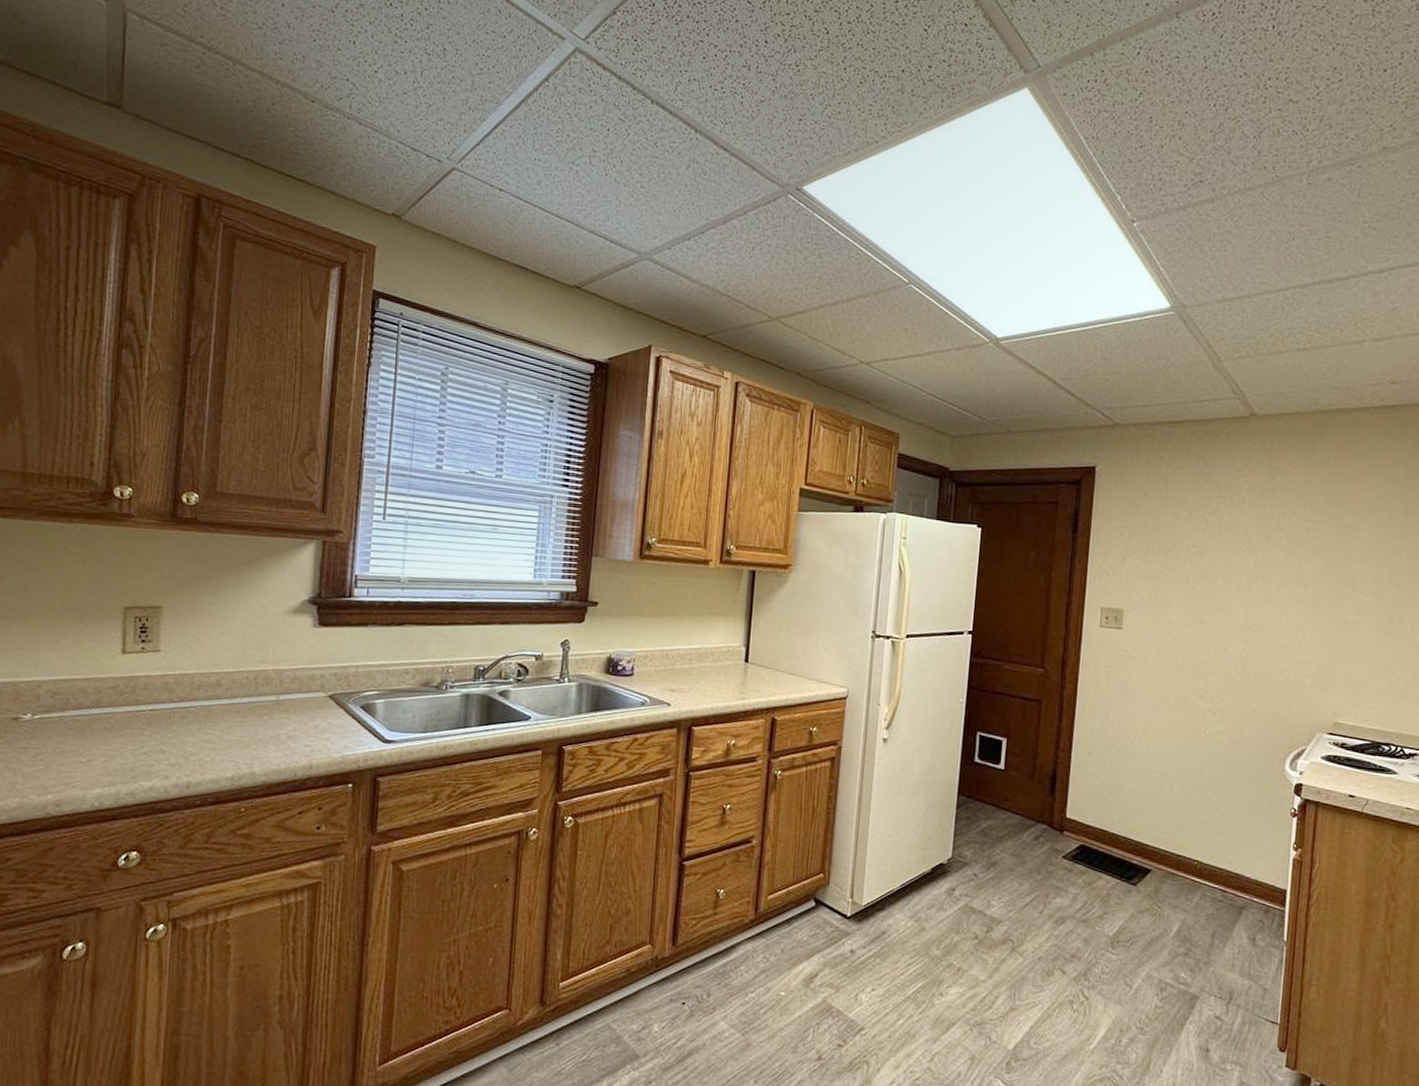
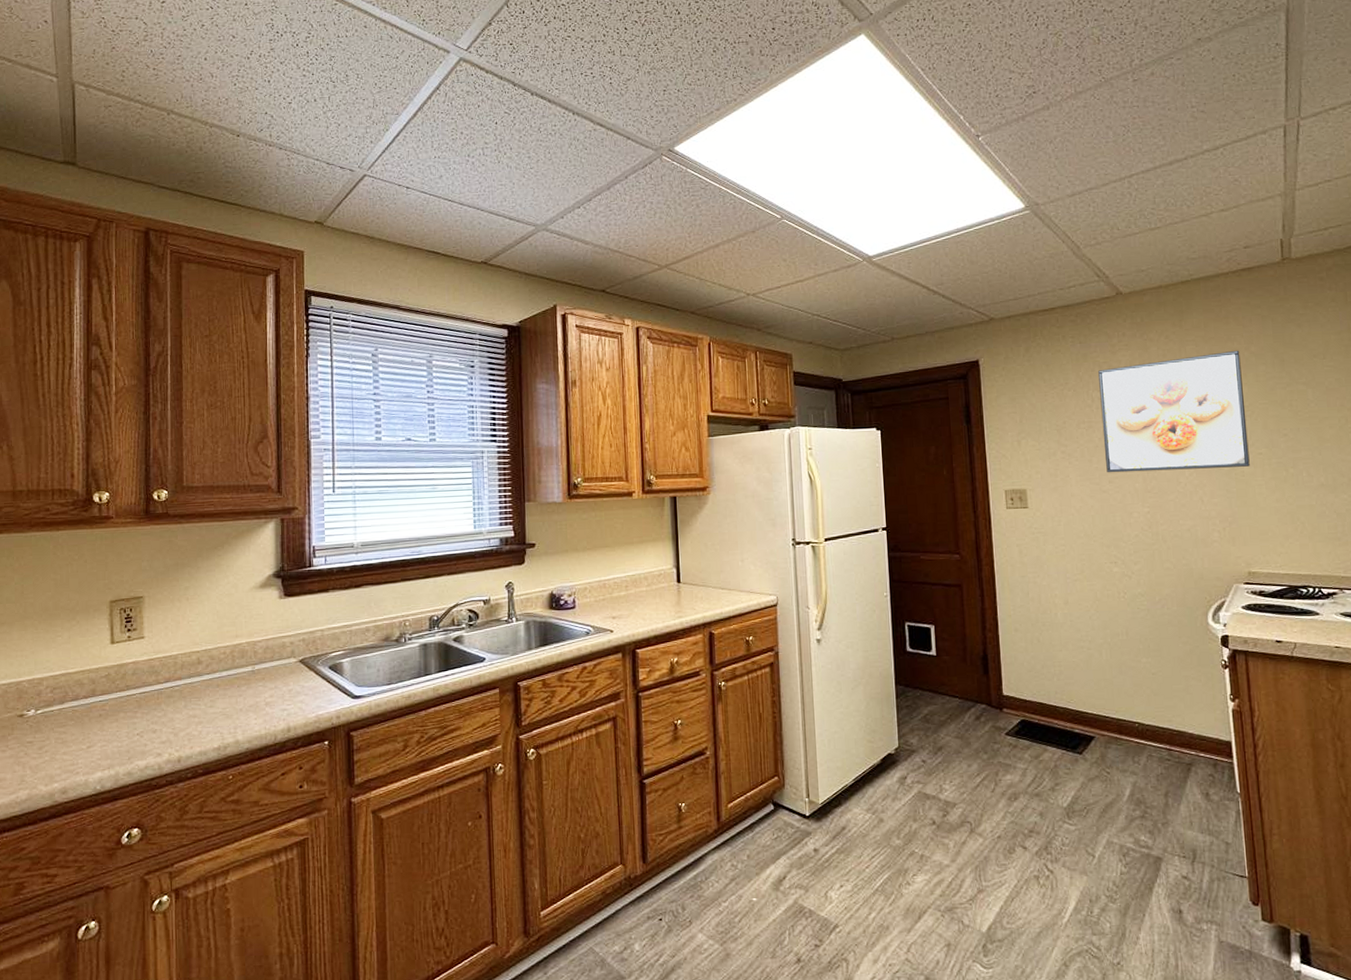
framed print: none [1209,491,1366,614] -> present [1098,350,1250,473]

